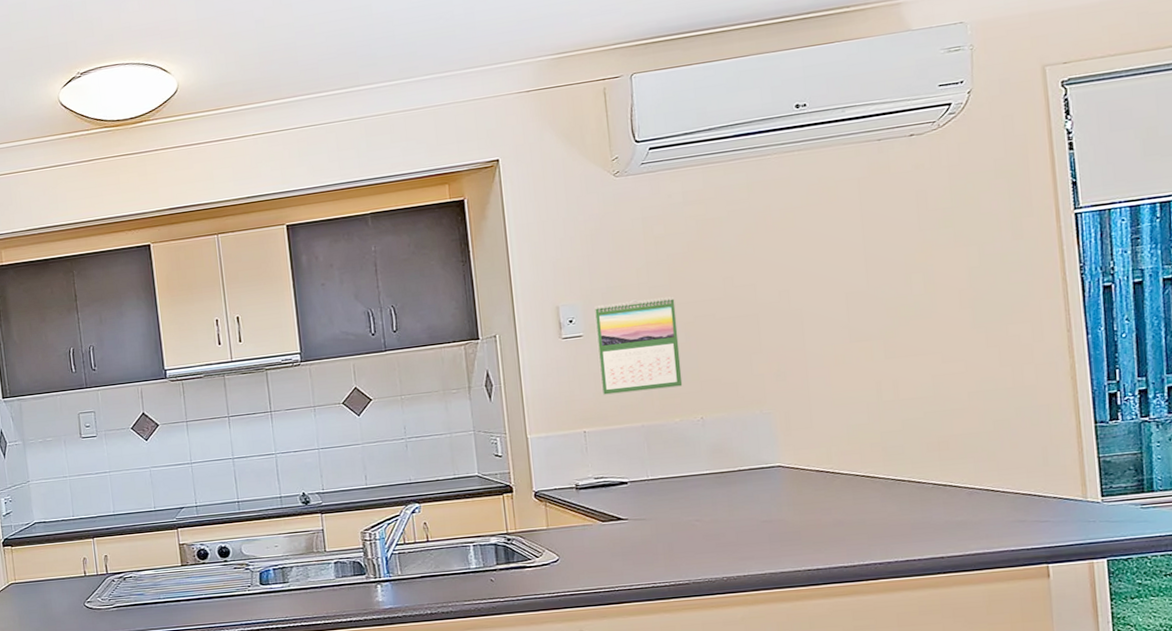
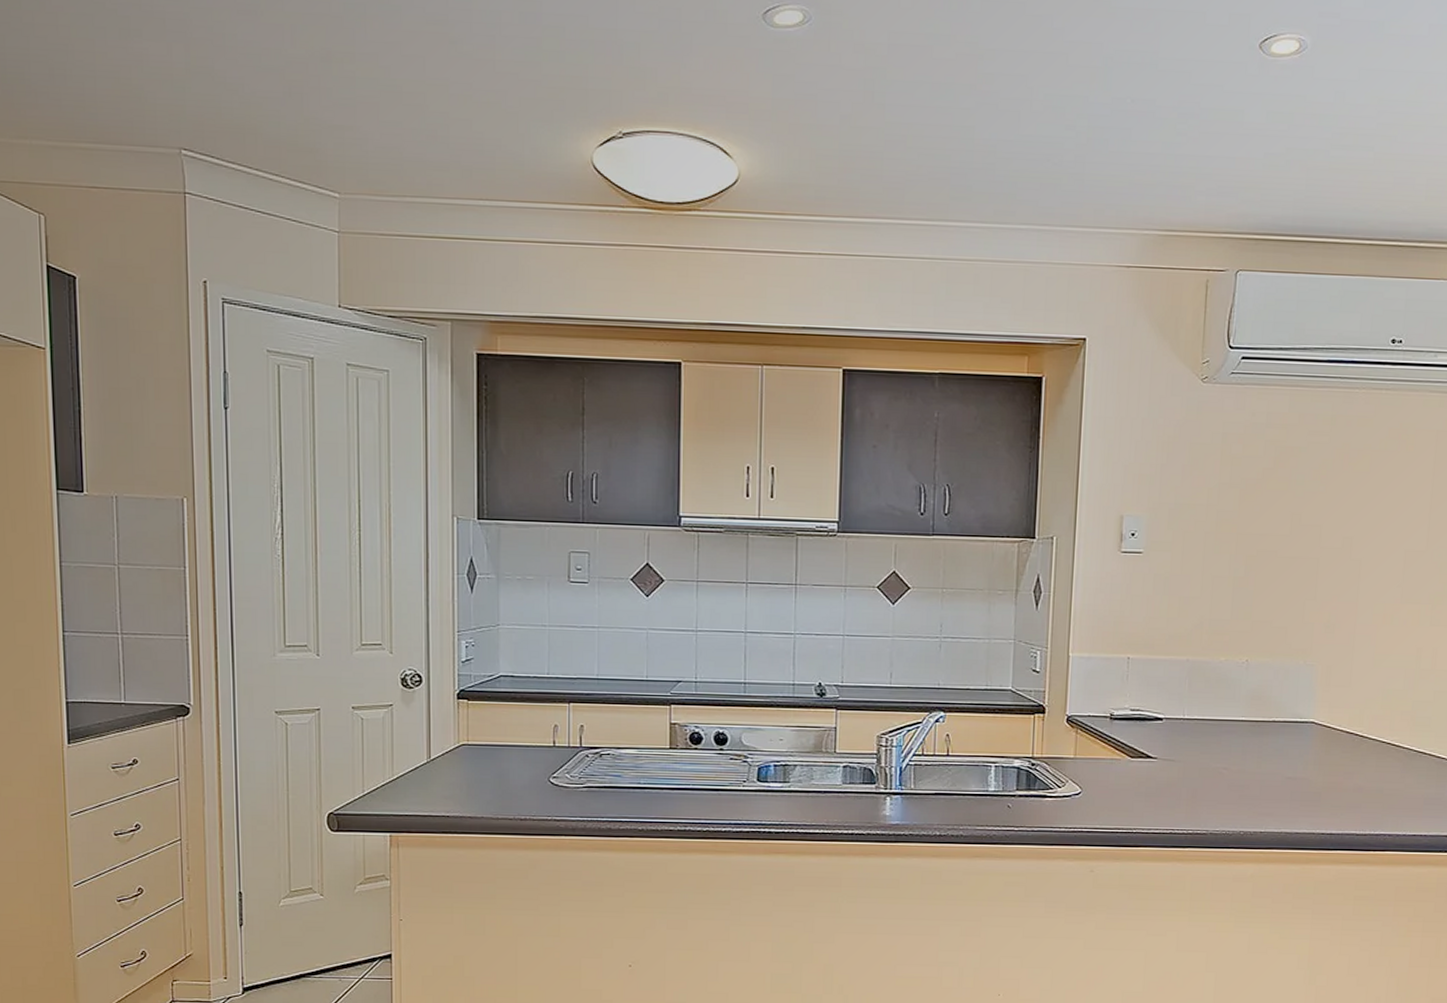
calendar: present [594,296,683,395] -> none [1152,522,1241,624]

